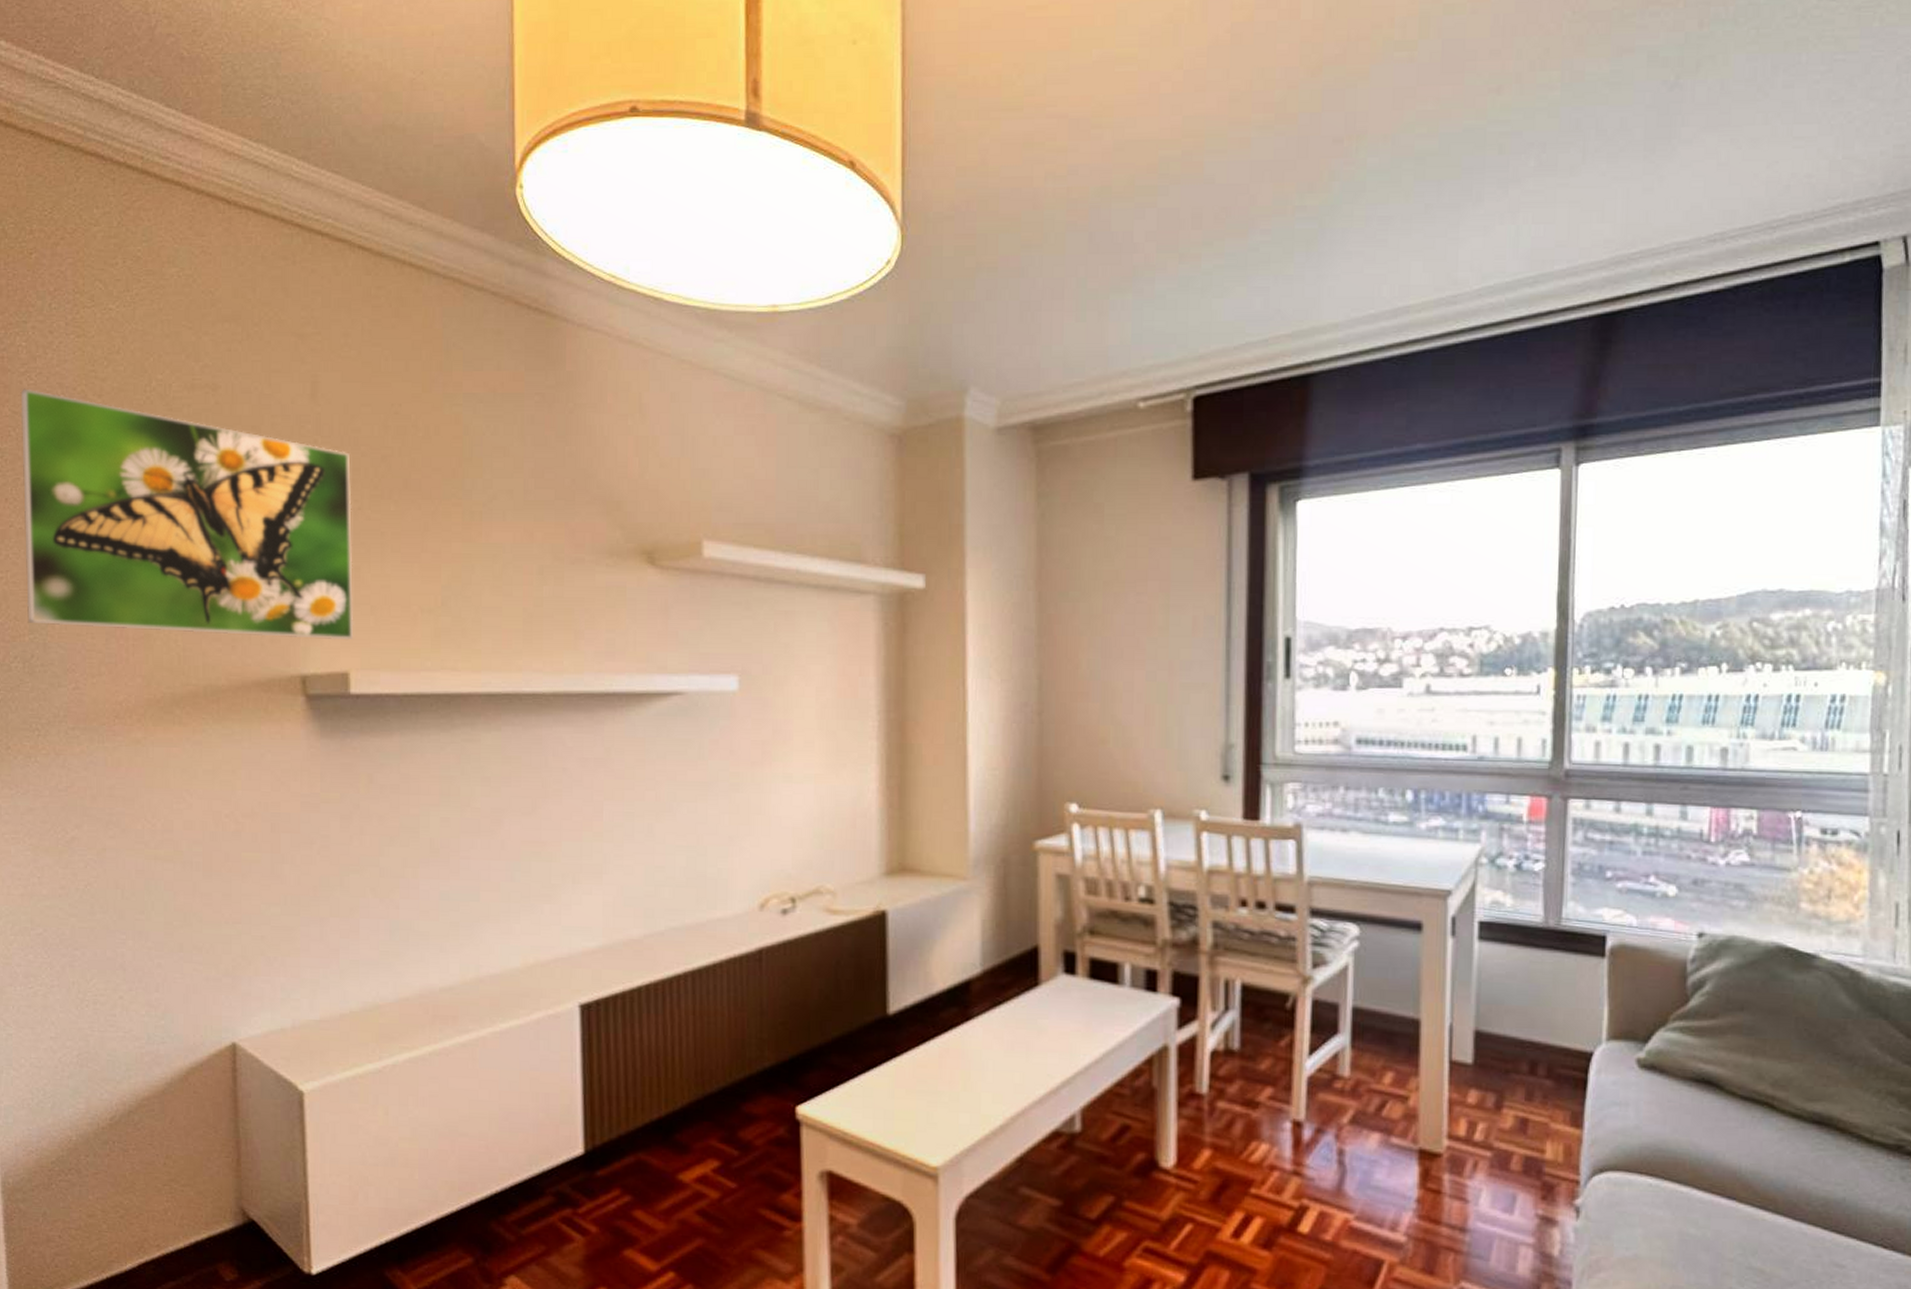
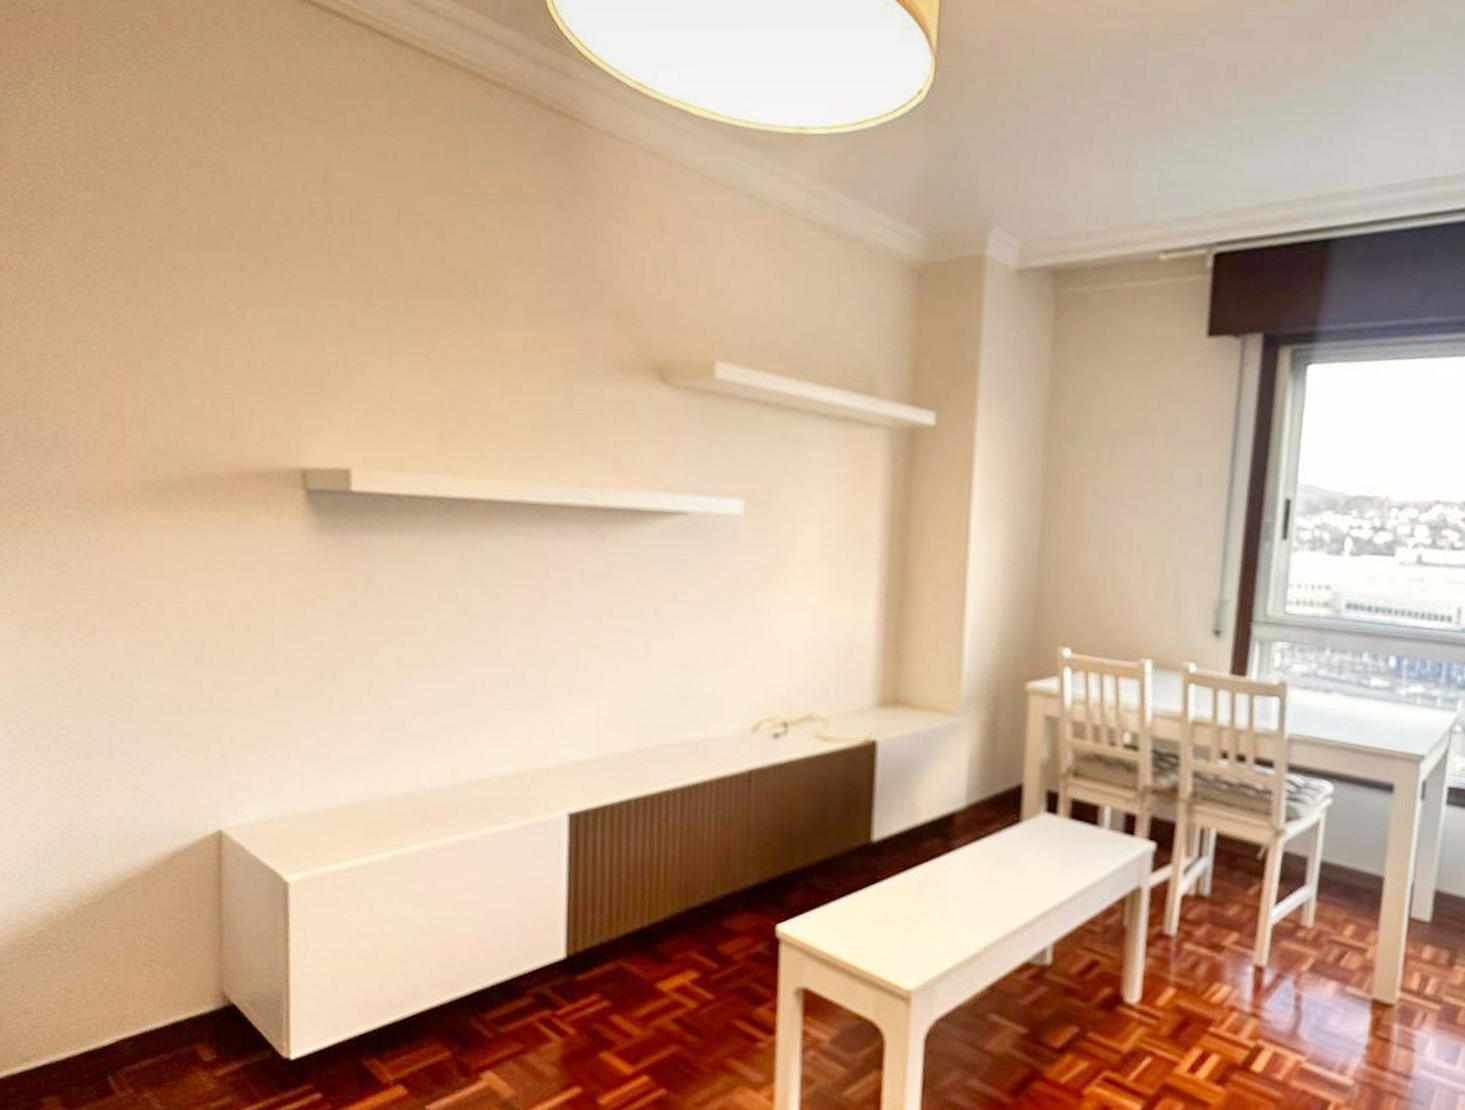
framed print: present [20,388,354,640] -> none [19,153,362,436]

